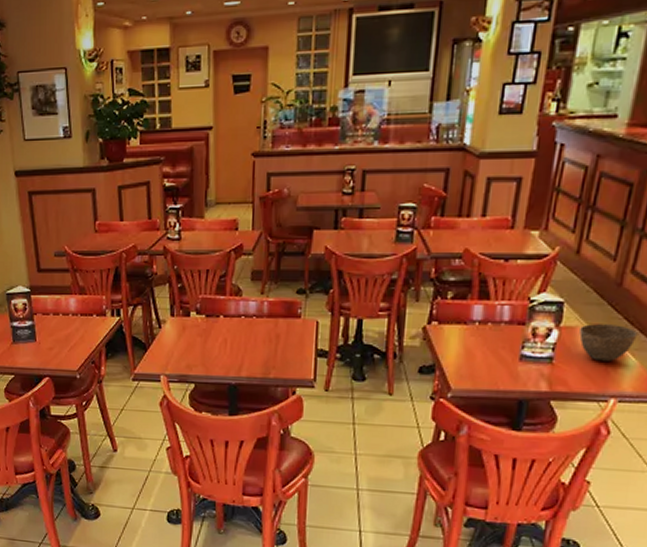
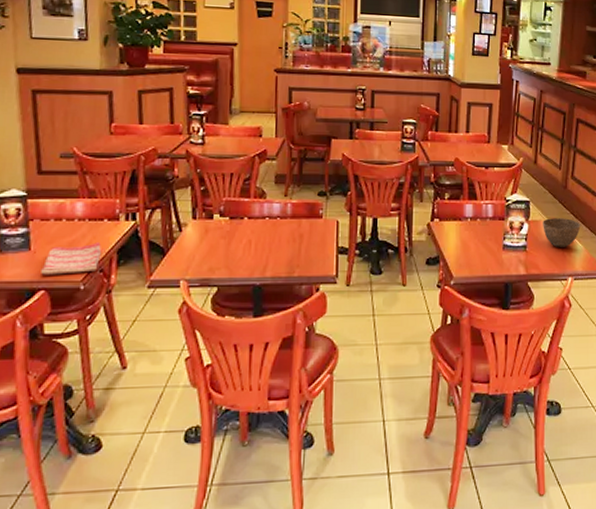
dish towel: none [45,336,92,364] -> present [41,242,101,275]

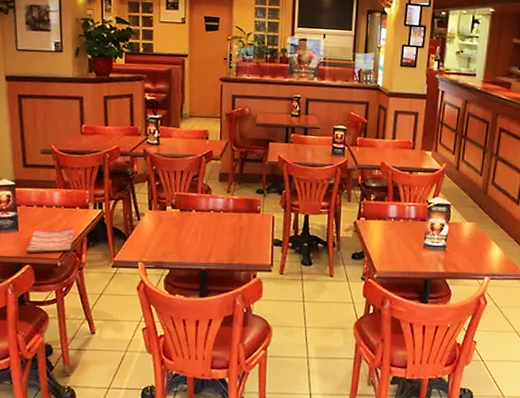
bowl: present [543,218,581,247] -> none [462,221,499,249]

